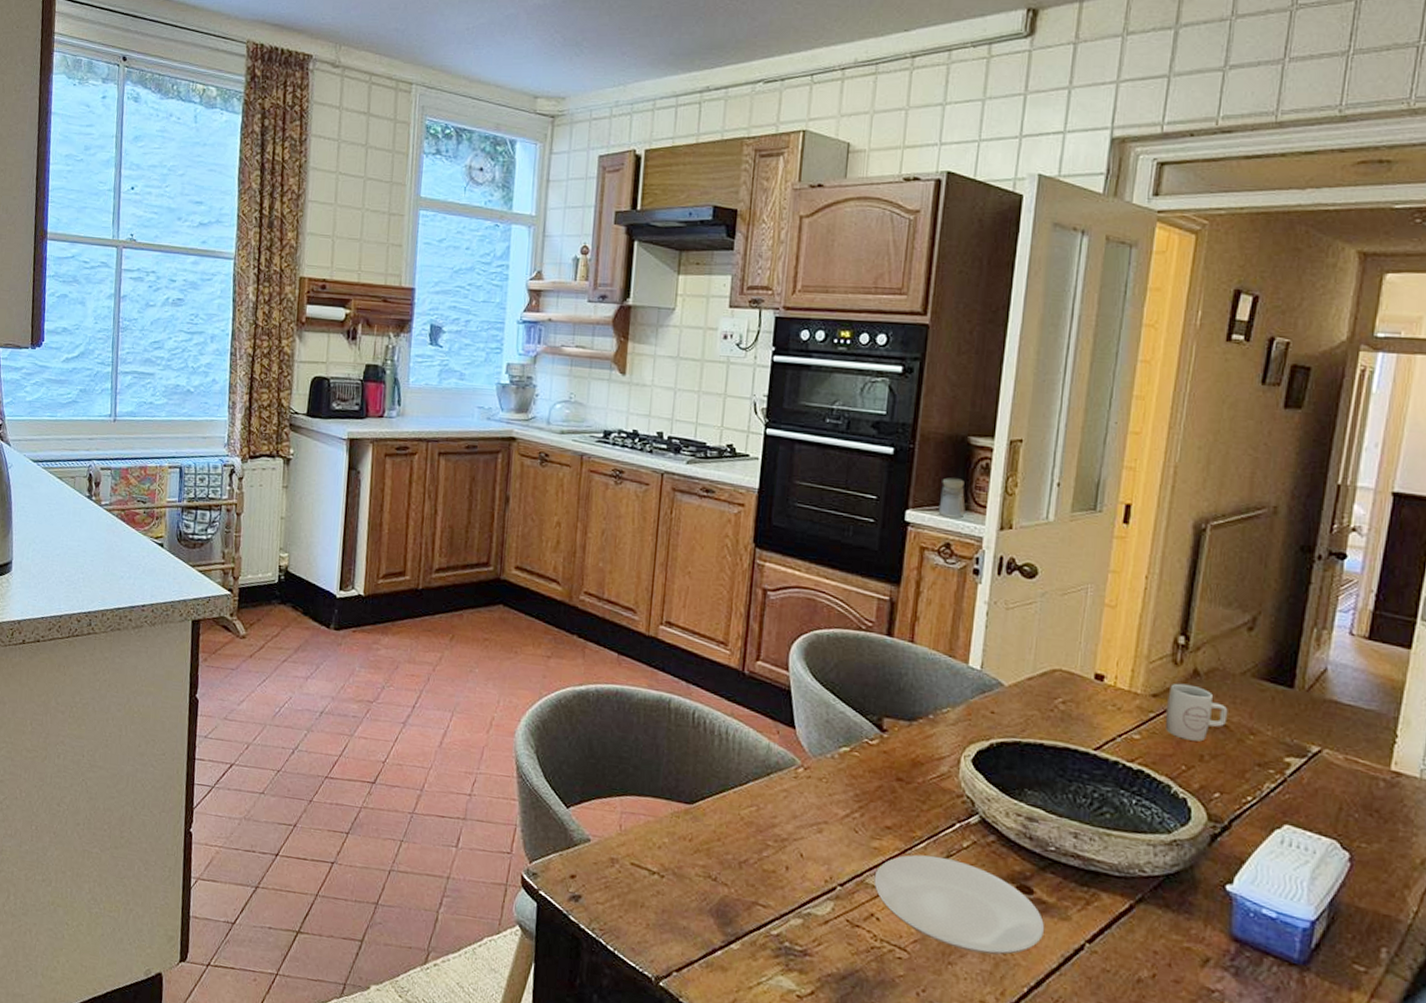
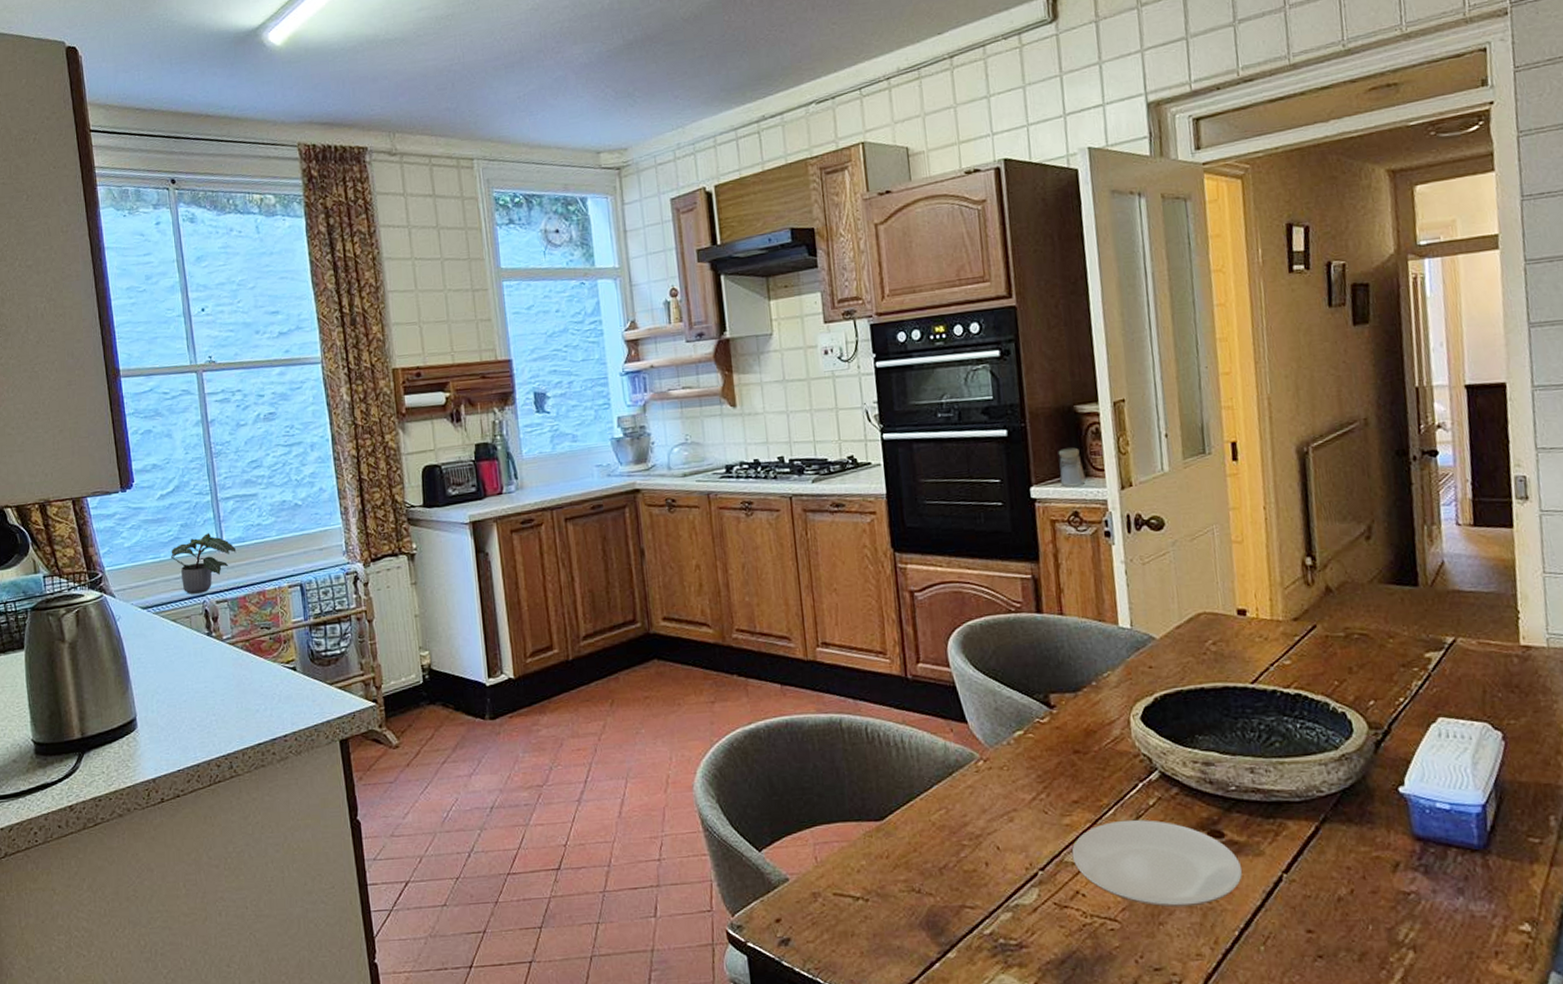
potted plant: none [65,401,127,458] -> present [170,532,237,594]
mug: present [1165,683,1228,742] -> none [1307,602,1366,656]

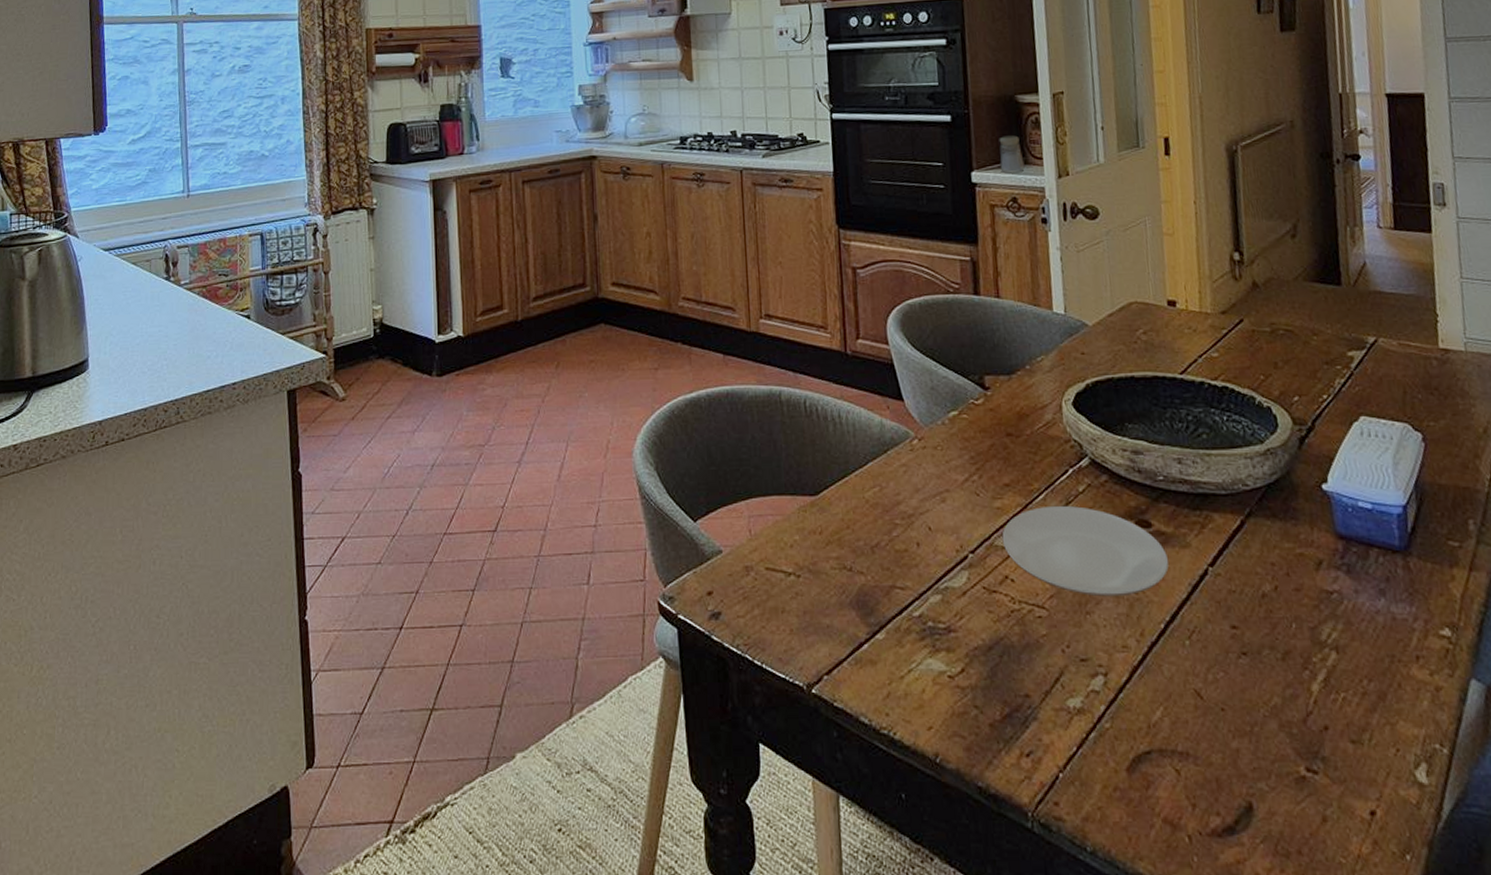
potted plant: present [170,532,237,594] -> none [136,178,201,238]

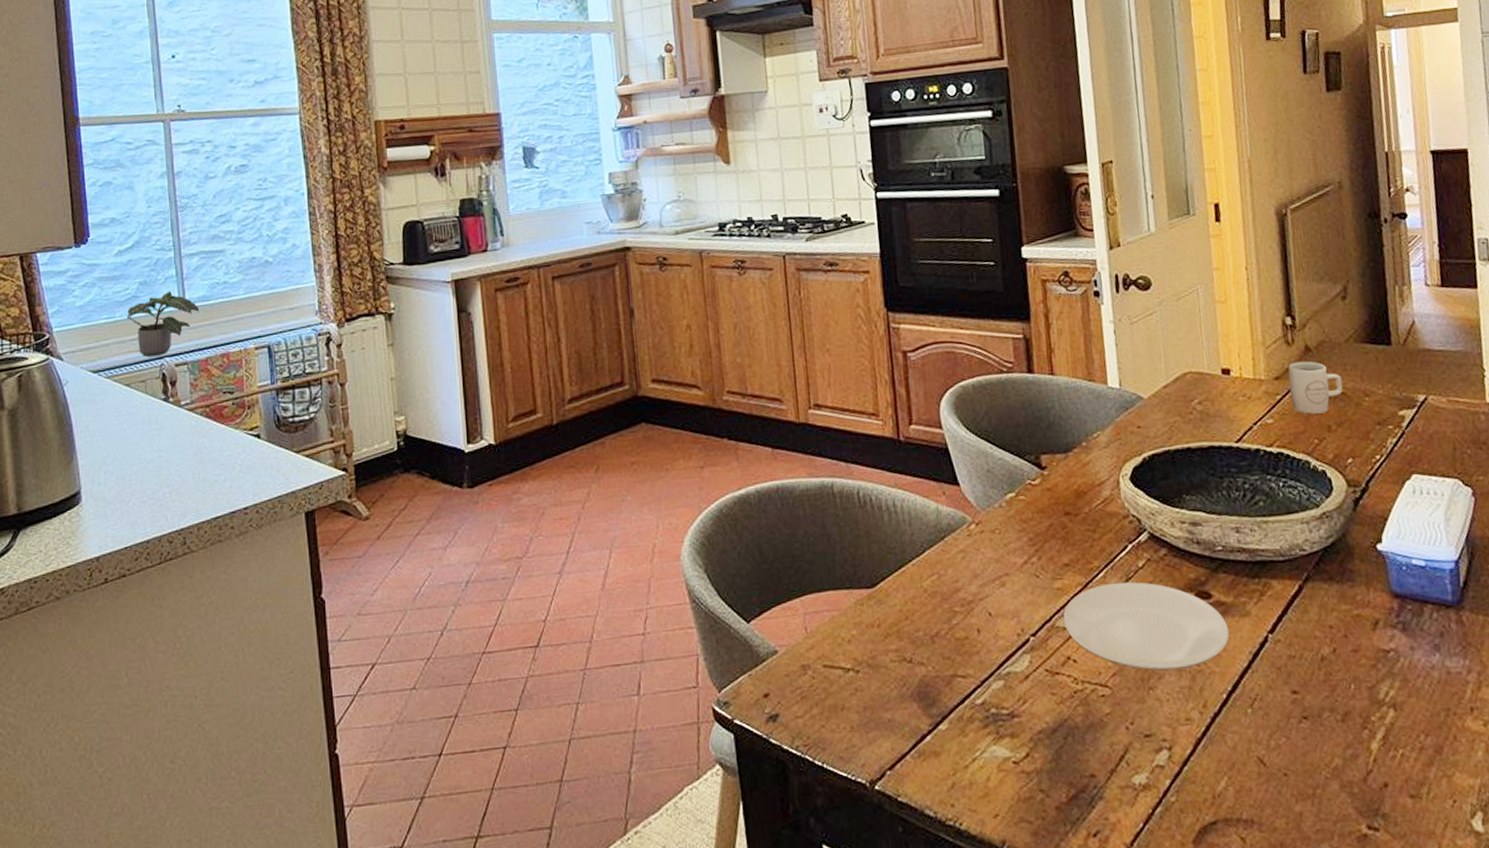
potted plant: none [136,178,201,238] -> present [126,290,200,357]
salt shaker: present [999,135,1025,174] -> none [1048,207,1076,247]
mug: none [1234,297,1291,350] -> present [1288,361,1344,415]

